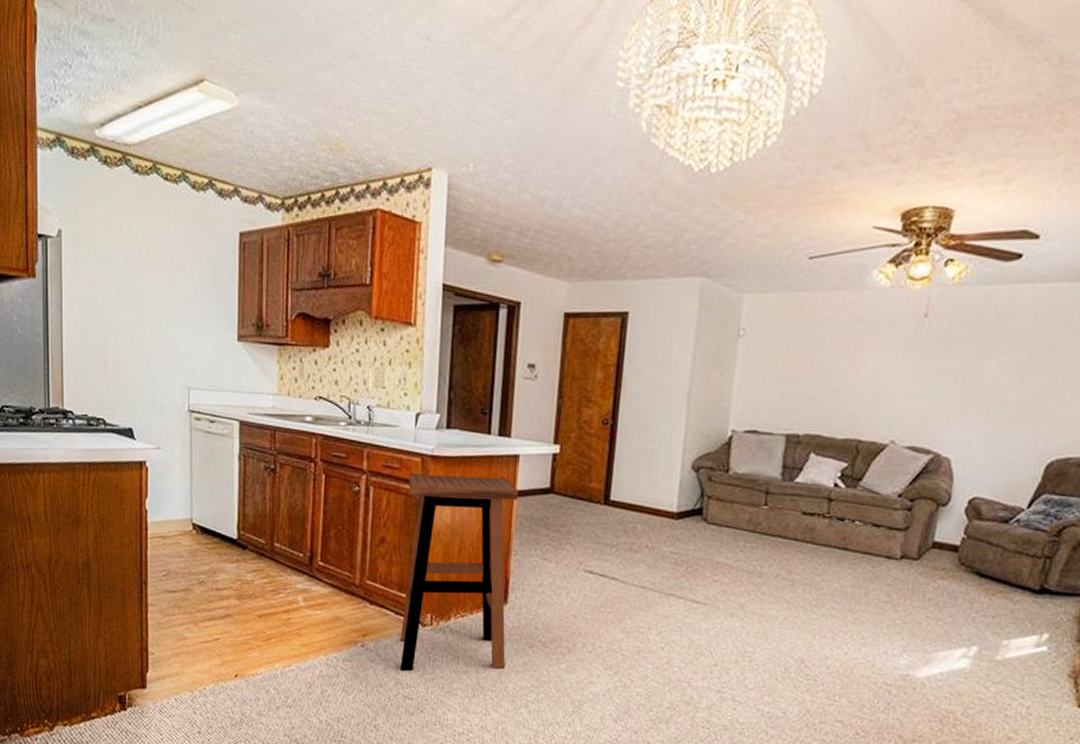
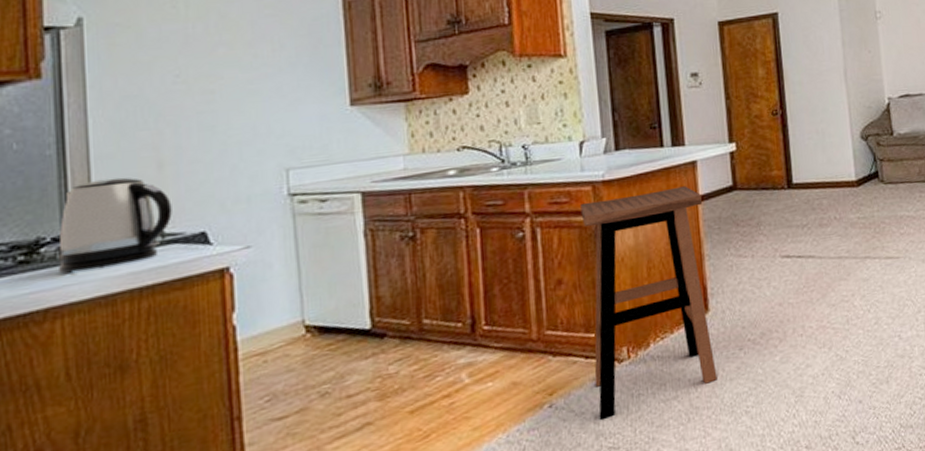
kettle: none [43,369,112,442] -> present [59,177,172,274]

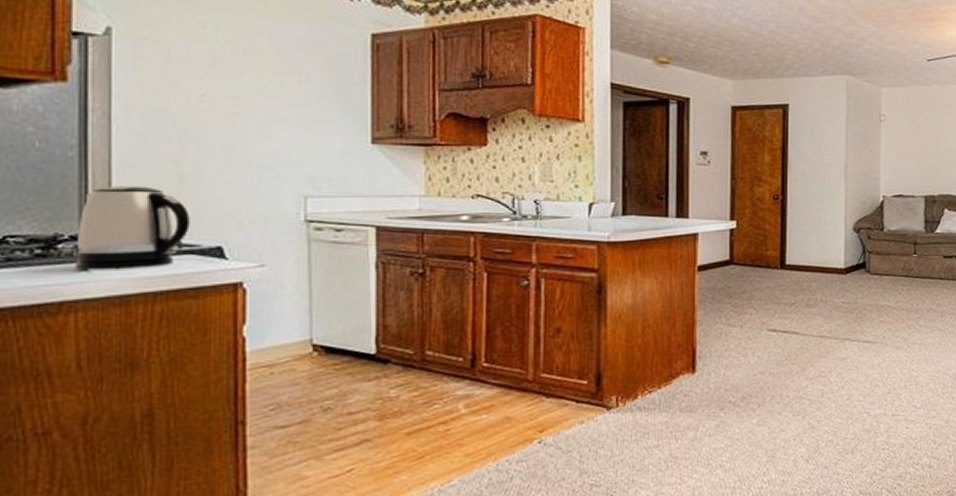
bar stool: present [580,186,717,419] -> none [583,255,699,459]

